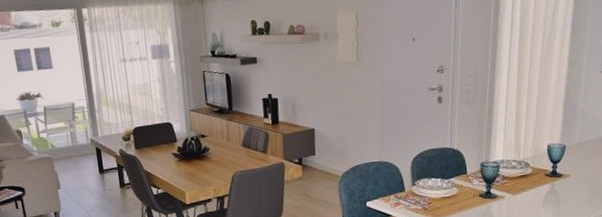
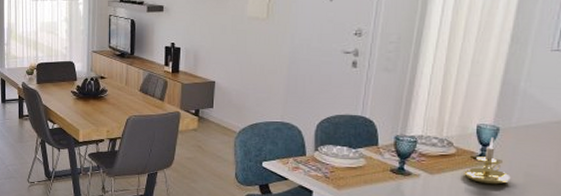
candle holder: none [539,154,578,198] -> present [462,137,511,185]

